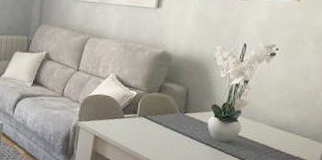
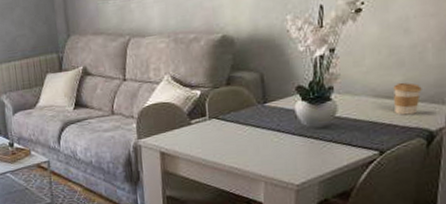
coffee cup: none [284,118,308,146] -> present [393,82,422,115]

